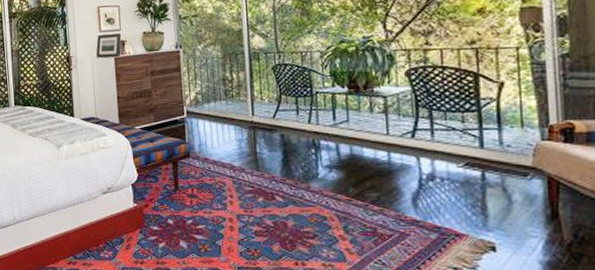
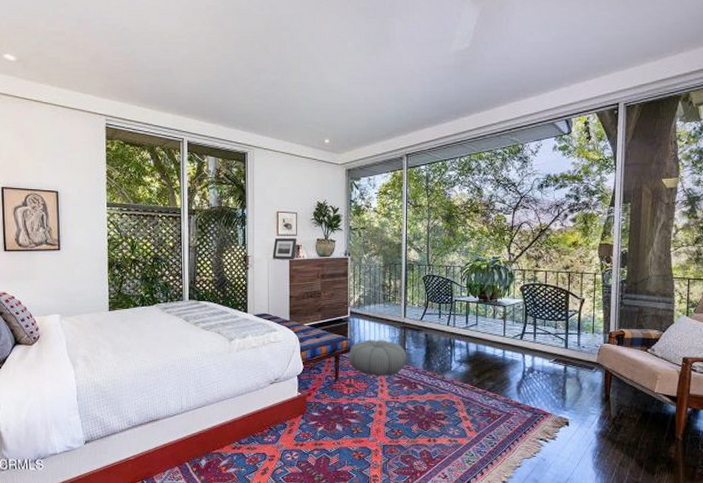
pouf: none [189,143,260,186] -> present [349,340,407,377]

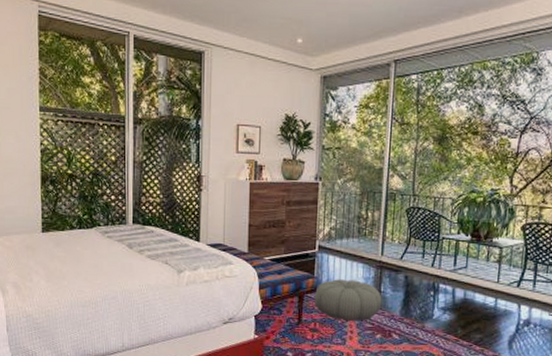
picture frame: present [272,238,297,260] -> none [230,156,260,183]

